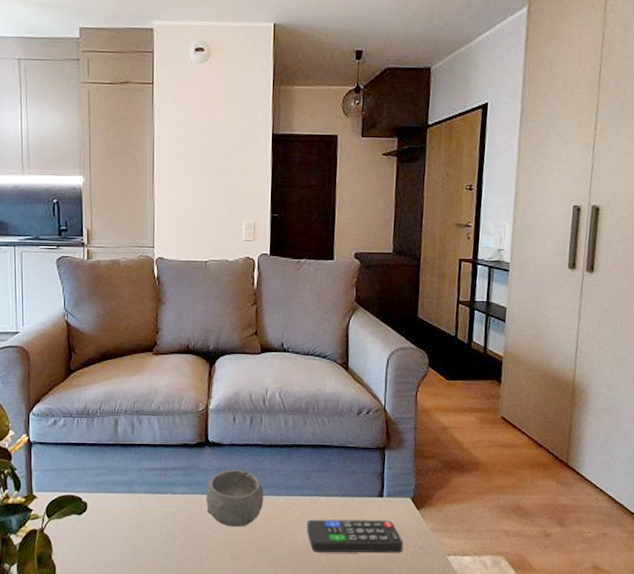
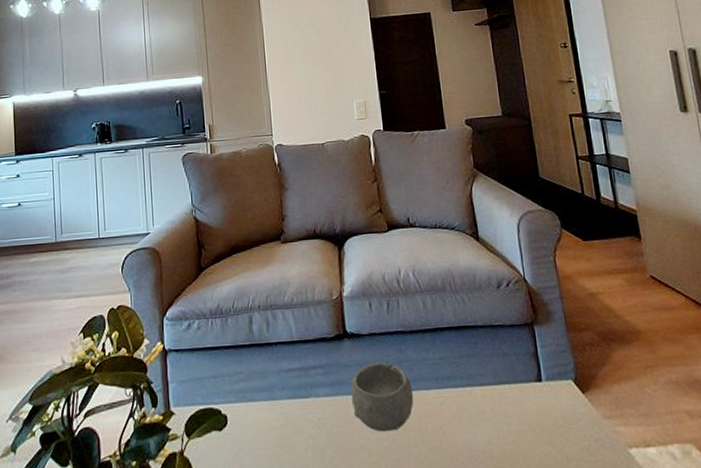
remote control: present [306,519,403,553] -> none [464,409,577,455]

